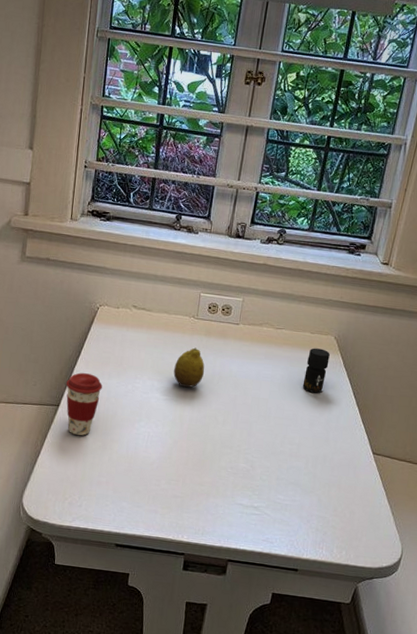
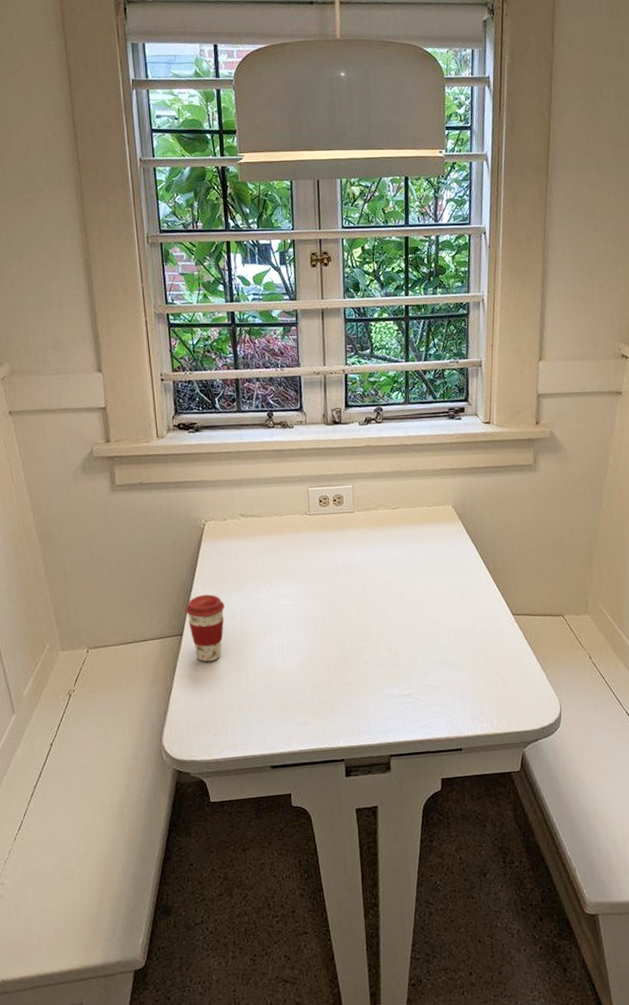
lemon: present [173,347,205,388] -> none [296,545,328,588]
jar: present [302,348,330,393] -> none [429,520,452,567]

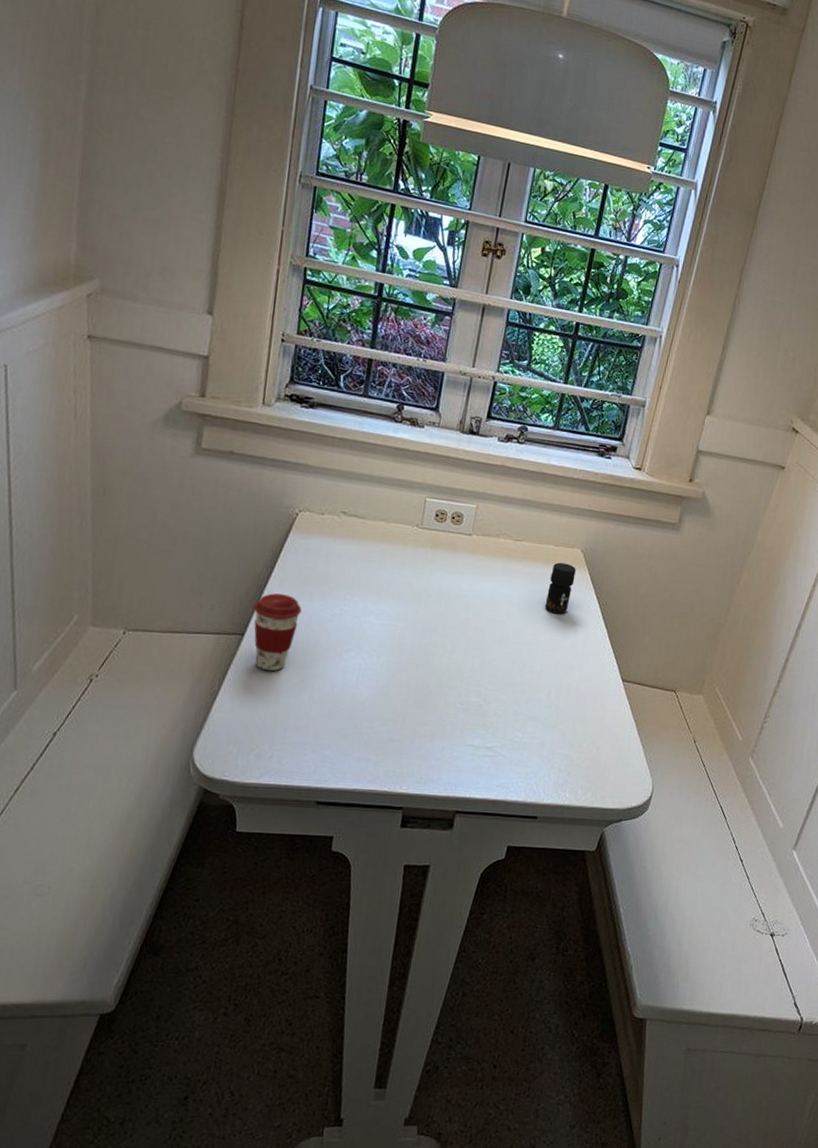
jar: none [429,520,452,567] -> present [544,562,576,614]

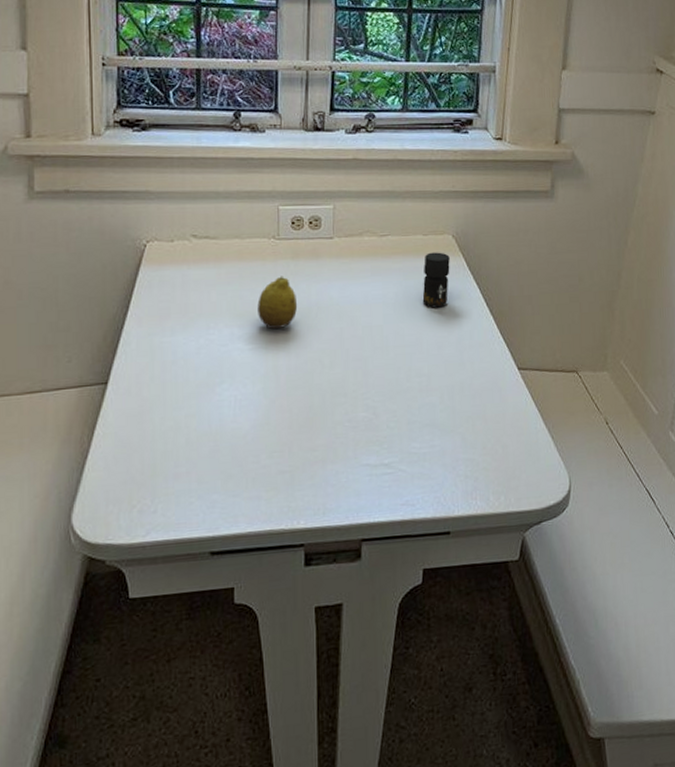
coffee cup: present [253,593,302,671] -> none [113,333,164,419]
lemon: none [392,562,430,610] -> present [257,276,298,329]

